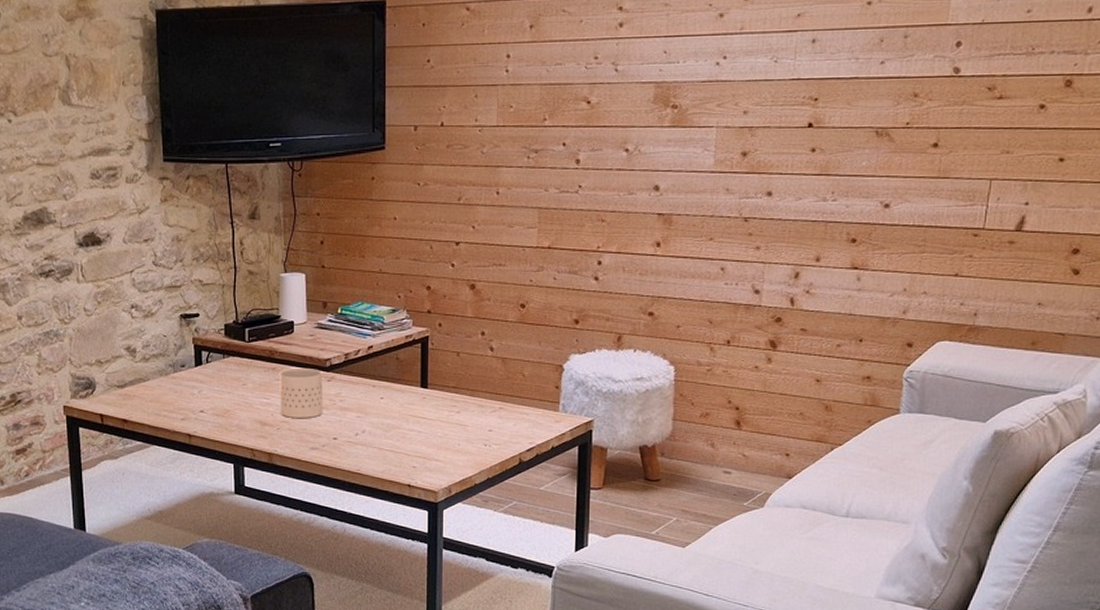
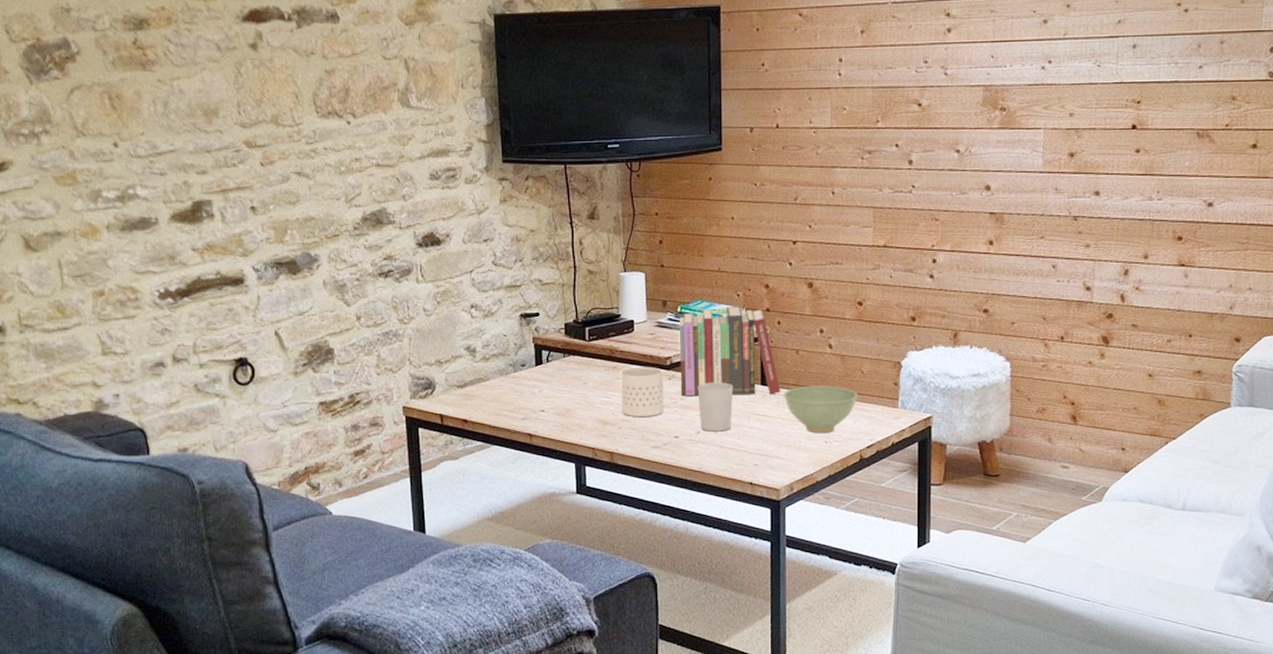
books: none [338,308,441,399] -> present [678,306,781,397]
candle holder: none [356,384,393,434] -> present [697,382,734,432]
bowl: none [444,388,519,436] -> present [784,385,858,433]

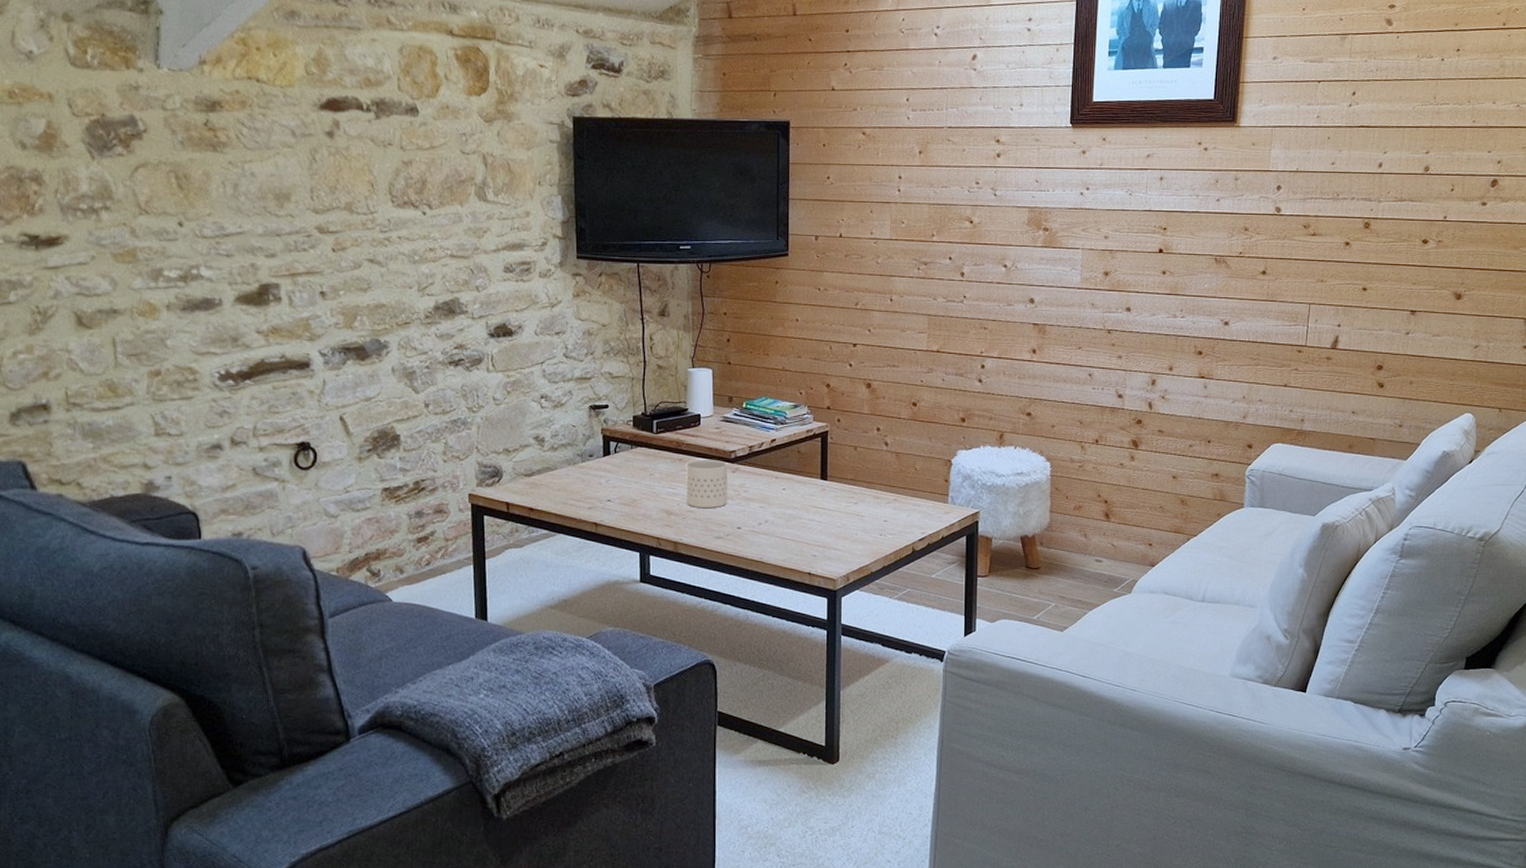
books: present [678,306,781,397] -> none [743,404,840,489]
candle holder: present [697,382,734,432] -> none [760,476,795,523]
bowl: present [784,385,858,433] -> none [842,481,912,526]

